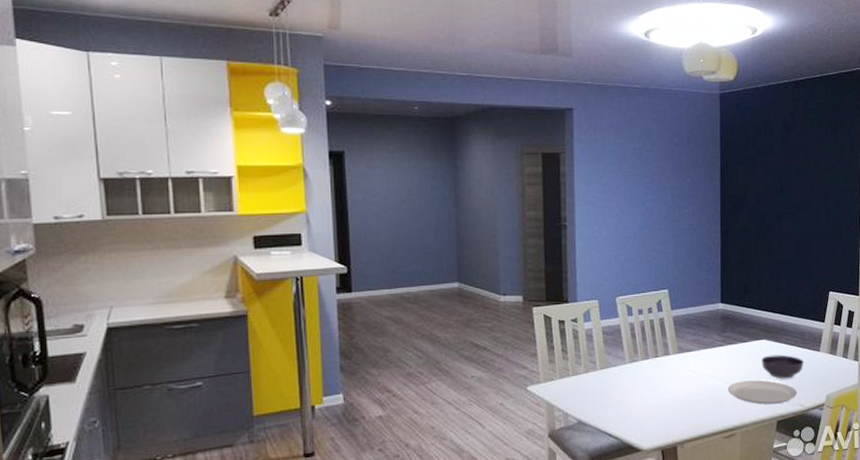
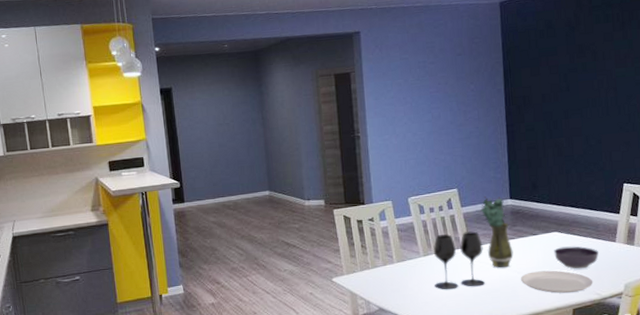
wine glass: none [639,336,692,401] -> present [433,231,485,290]
vase: none [691,299,722,377] -> present [480,196,514,268]

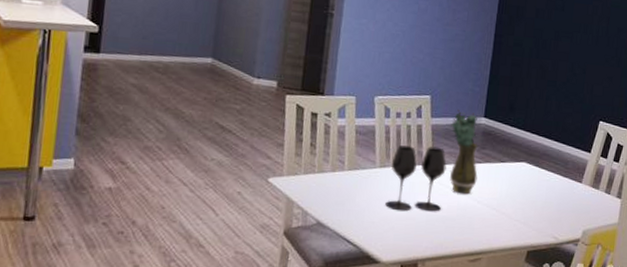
plate: present [520,270,593,293] -> none [479,203,553,233]
bowl: present [554,246,599,269] -> none [518,180,563,208]

